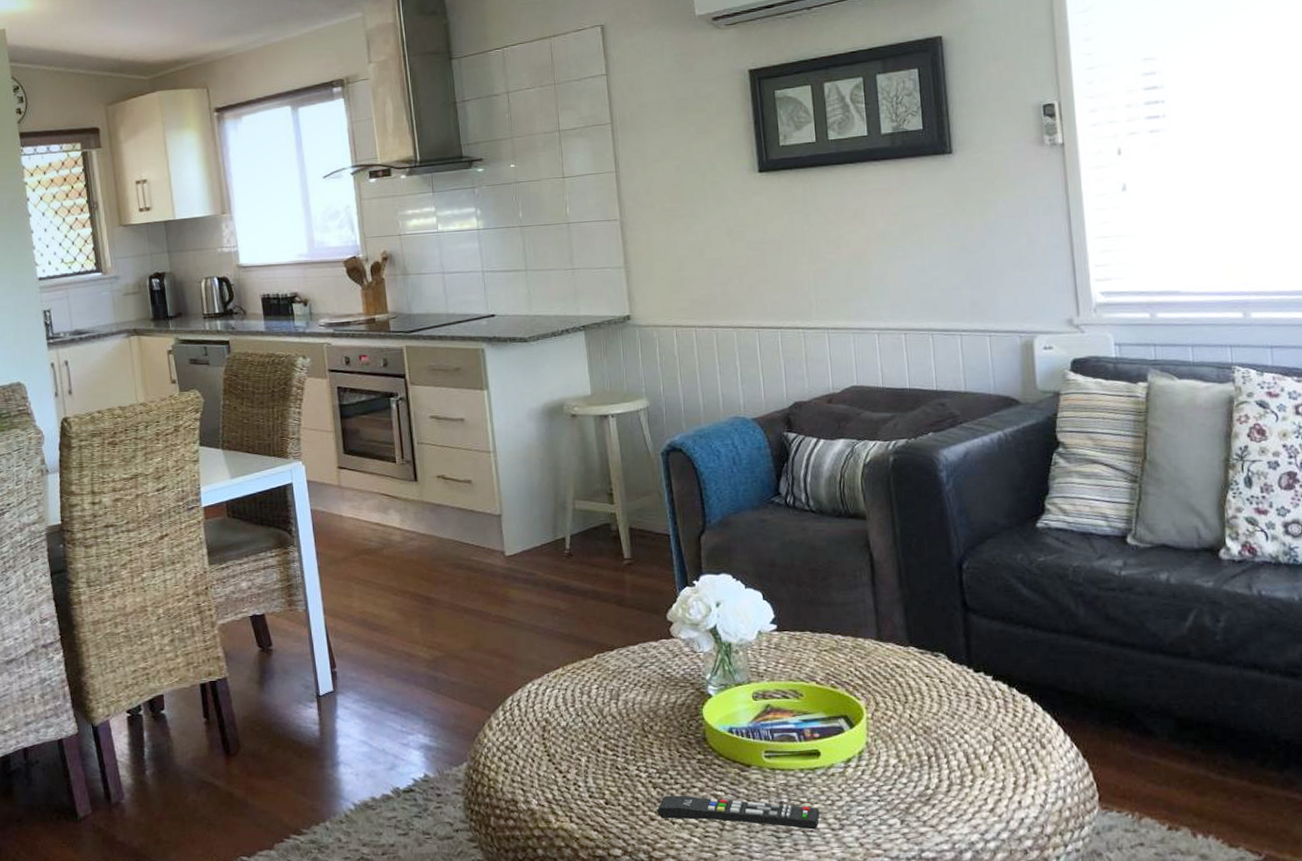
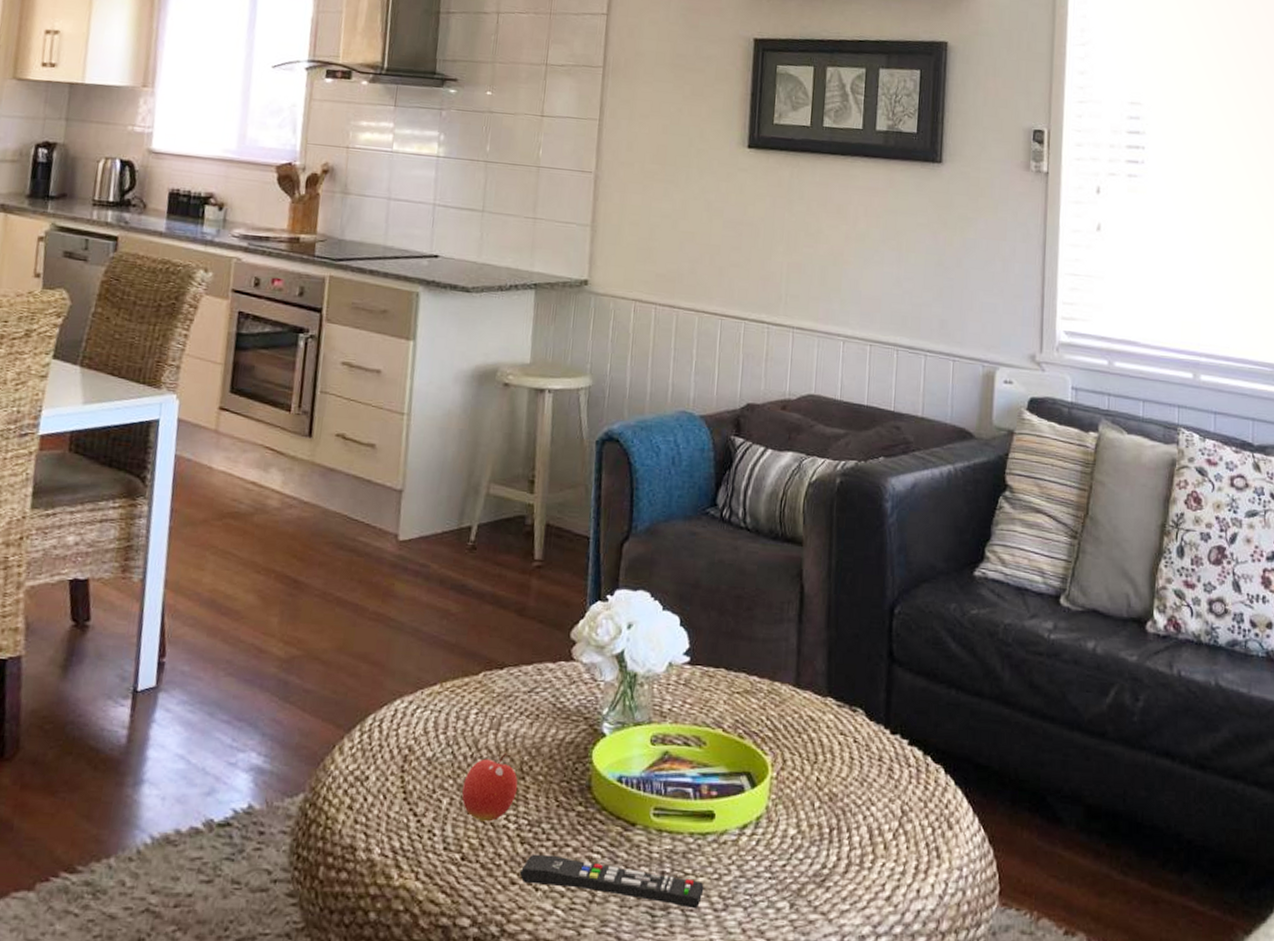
fruit: none [596,717,643,773] -> present [462,752,518,822]

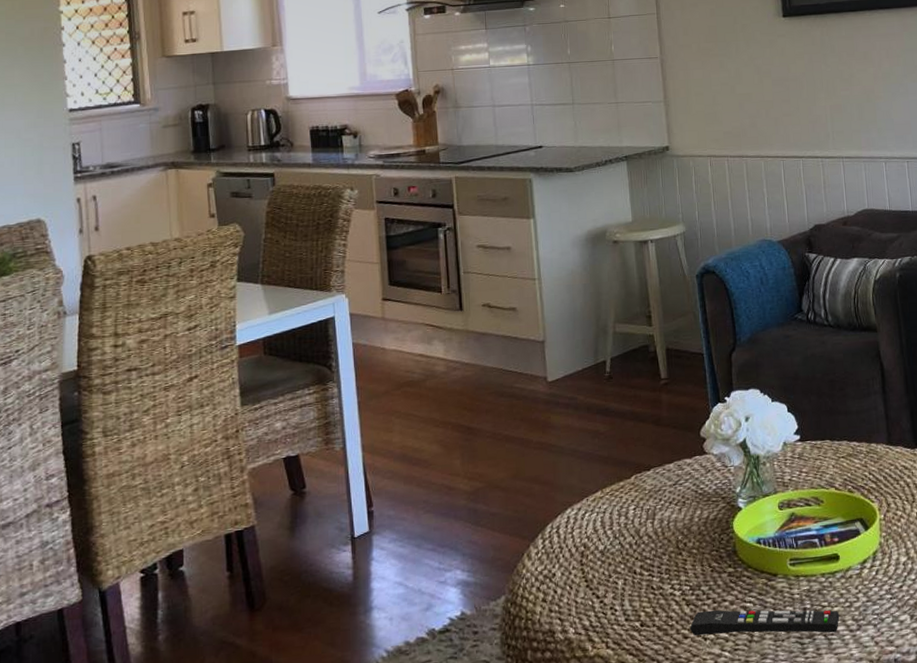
fruit: present [462,752,518,822] -> none [633,536,678,593]

